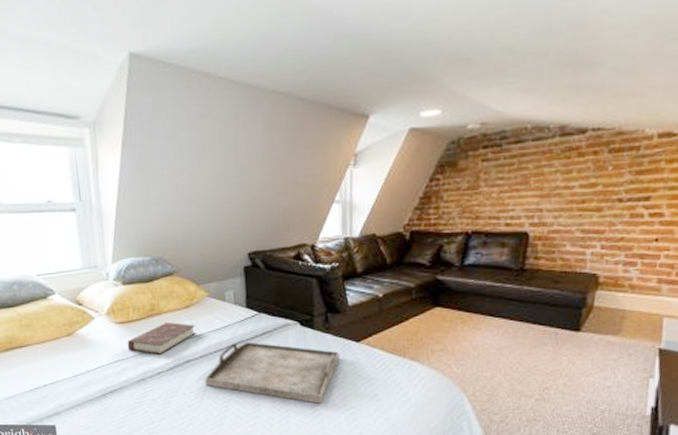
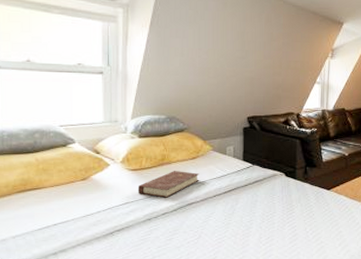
serving tray: present [205,341,340,404] -> none [204,188,315,239]

